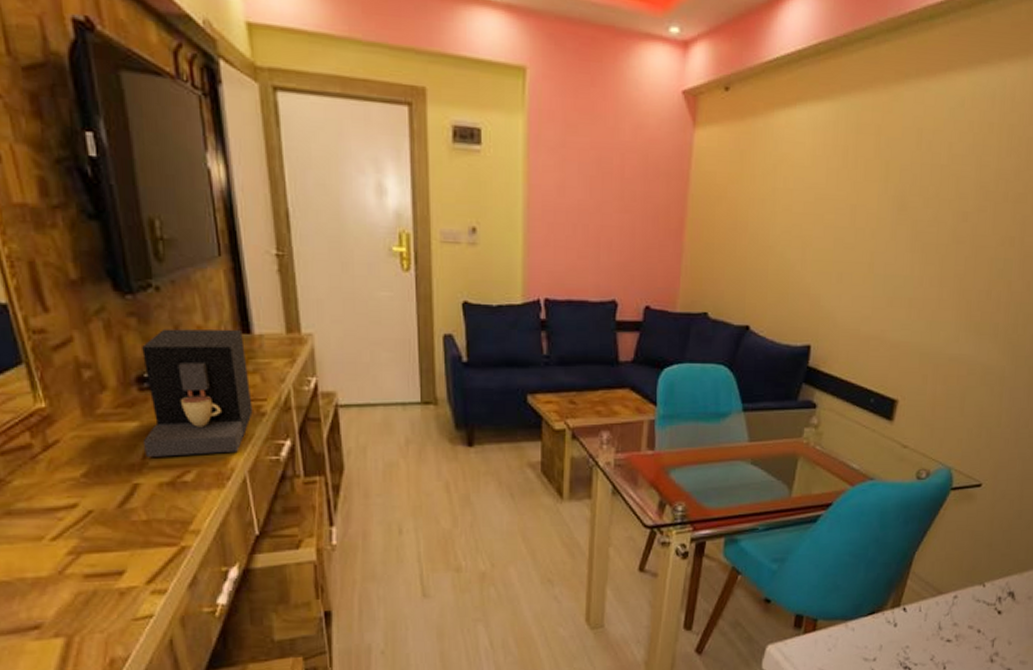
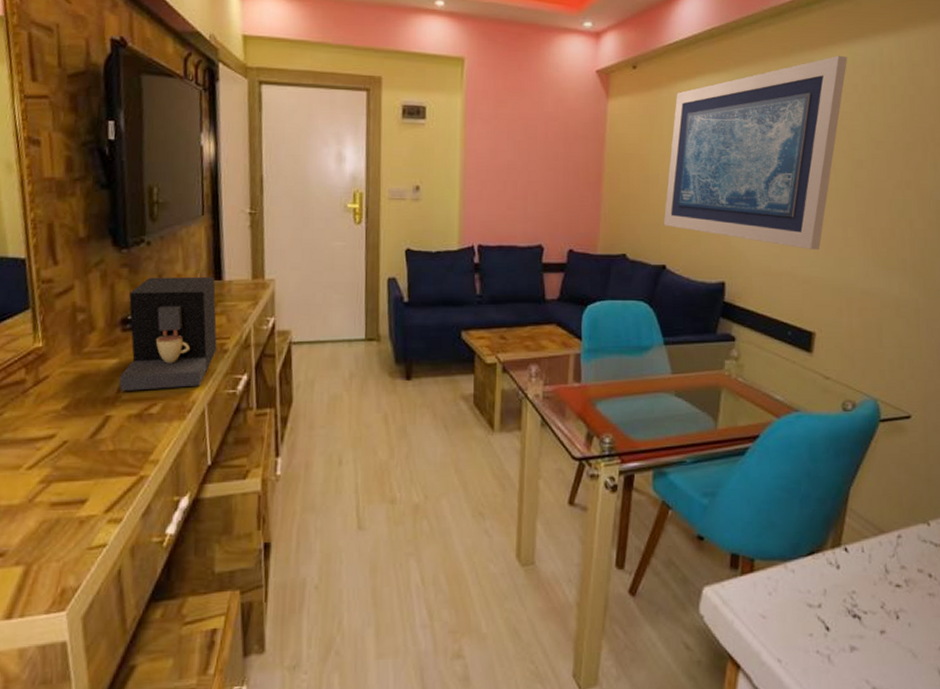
wall art: none [749,84,967,313] -> present [663,55,848,250]

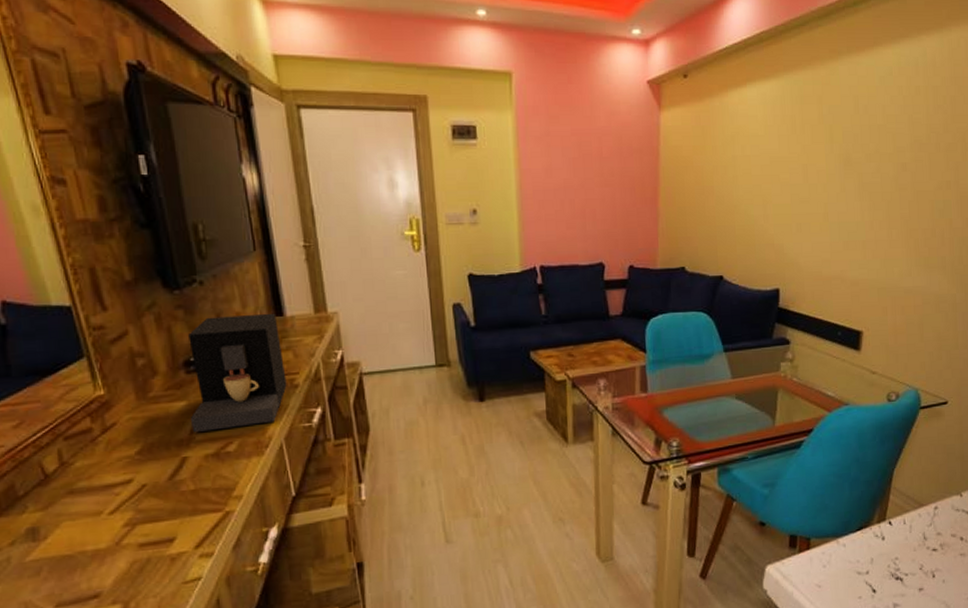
wall art: present [663,55,848,250] -> none [719,57,893,254]

